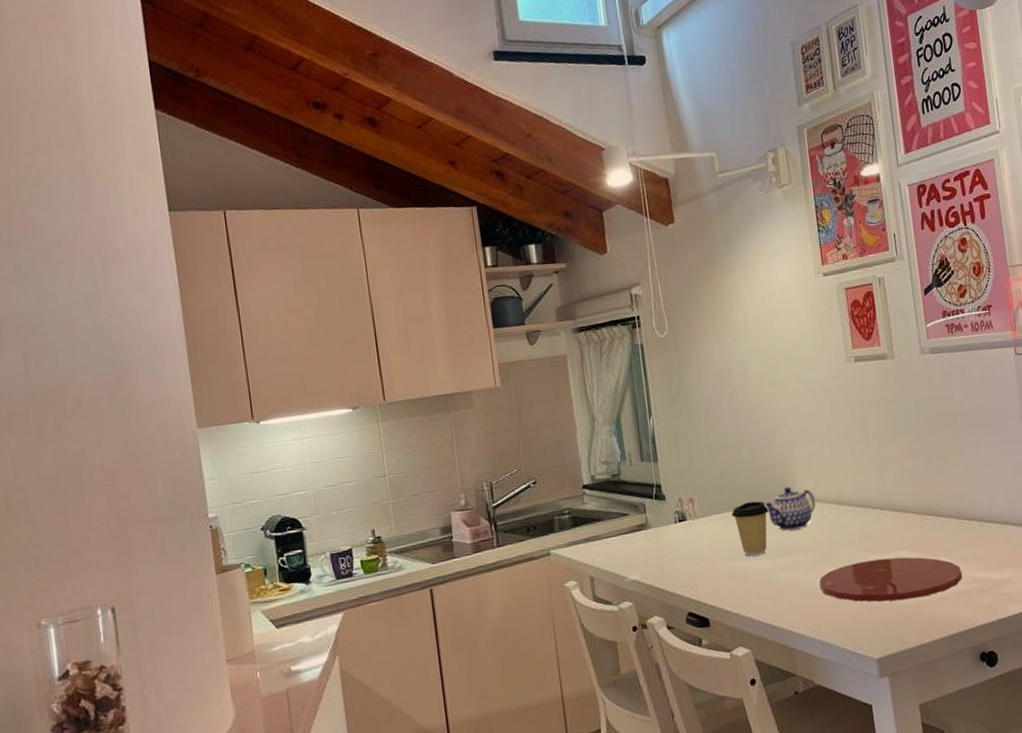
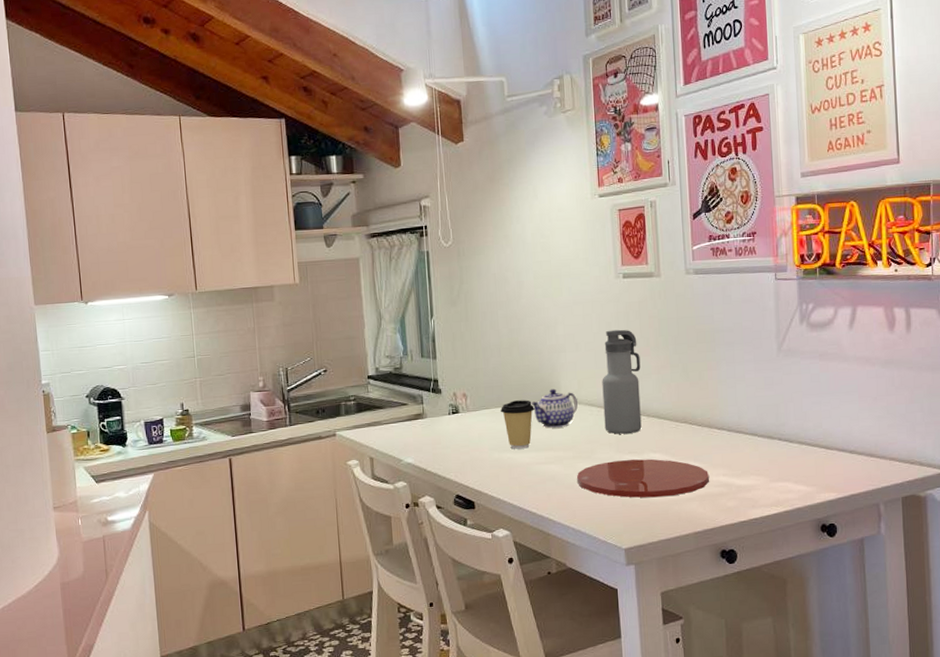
water bottle: none [839,417,886,533] -> present [602,329,642,434]

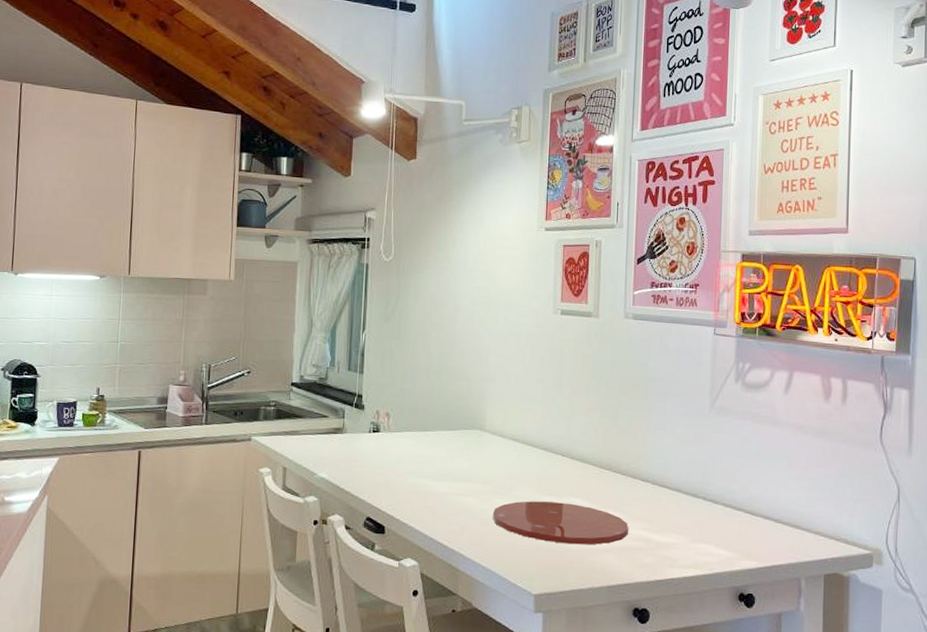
coffee cup: present [501,400,535,449] -> none [423,426,457,477]
teapot: present [531,388,578,428] -> none [454,418,502,460]
water bottle: present [602,329,642,434] -> none [527,365,570,475]

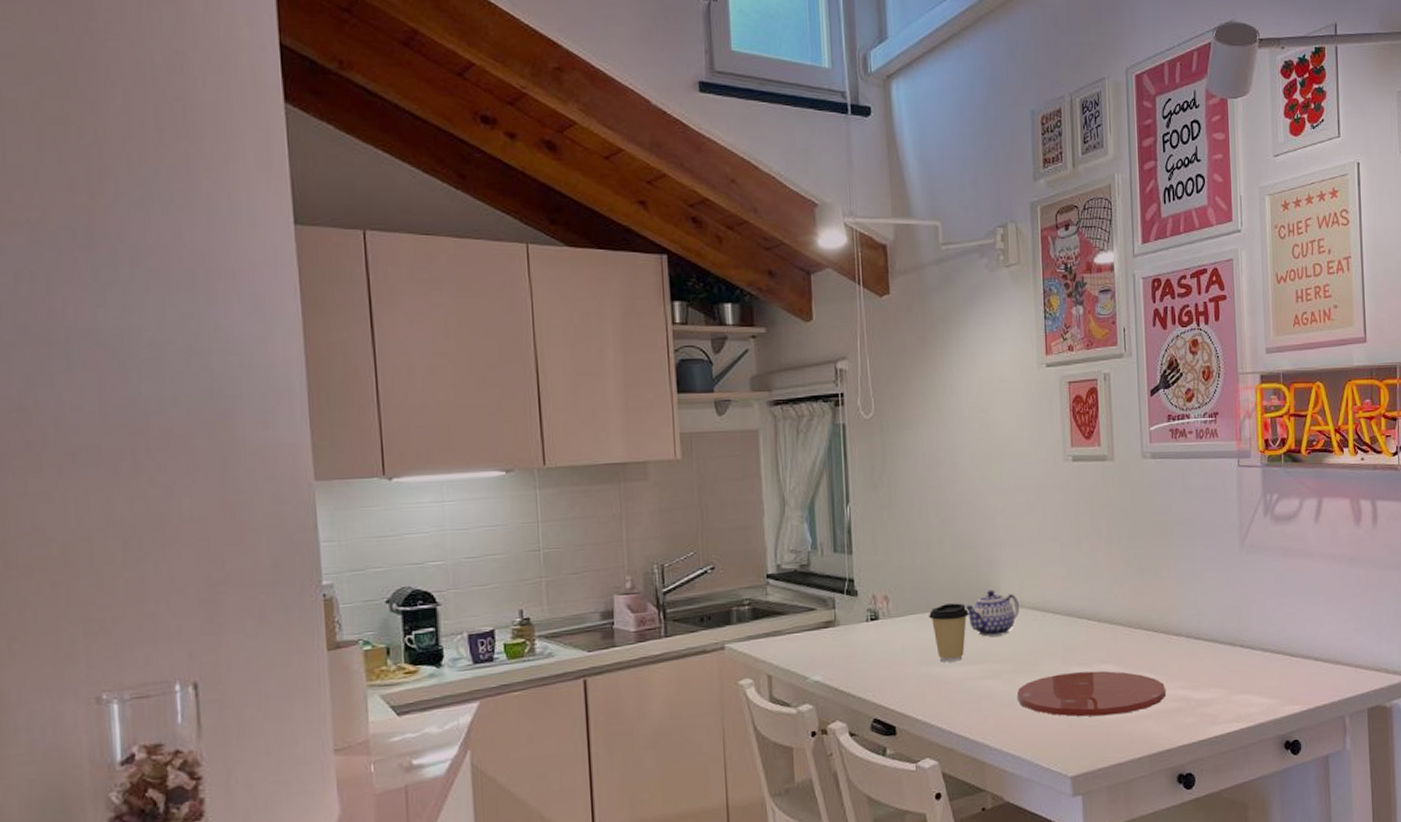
coffee cup: none [423,426,457,477] -> present [929,603,969,662]
teapot: none [454,418,502,460] -> present [964,589,1019,637]

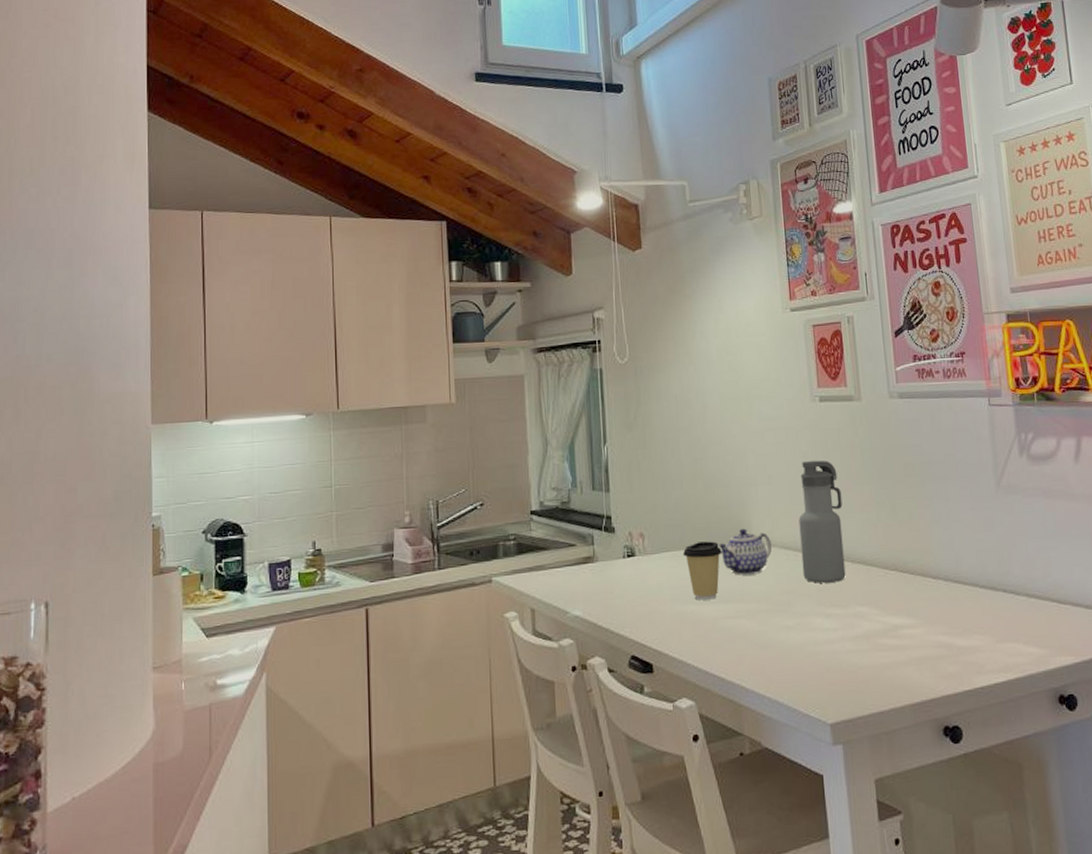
plate: present [1016,670,1167,717] -> none [771,613,927,661]
water bottle: none [1047,520,1092,643] -> present [798,460,846,583]

